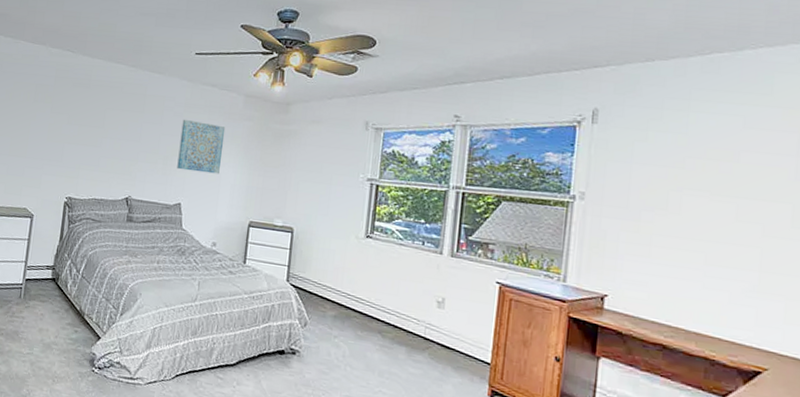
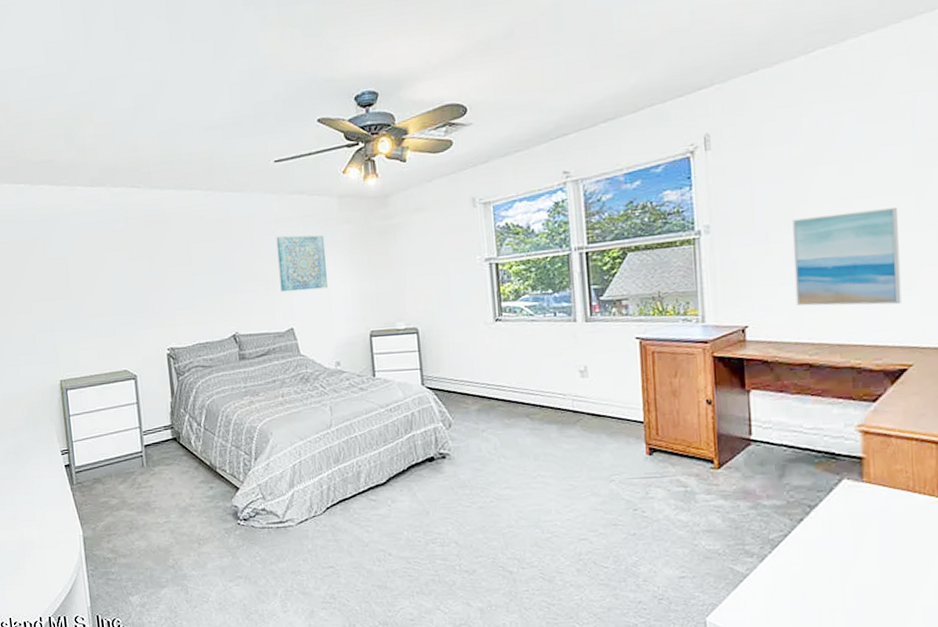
wall art: none [658,204,772,308] -> present [793,208,902,306]

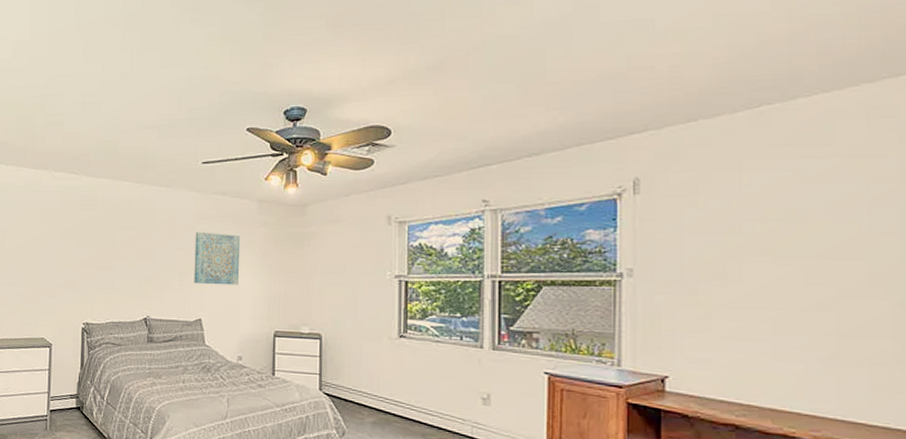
wall art: present [793,208,902,306] -> none [724,272,847,376]

